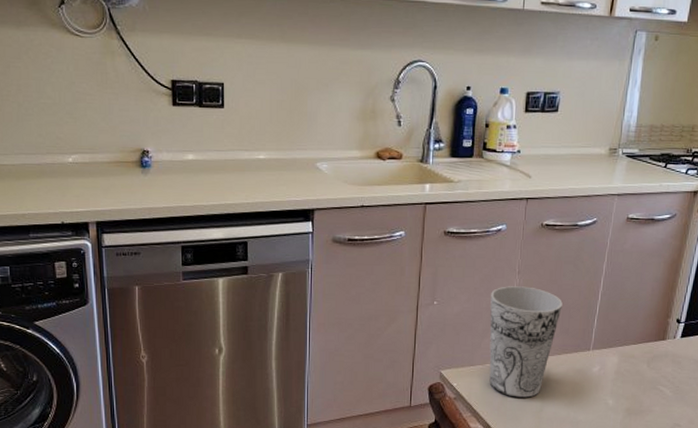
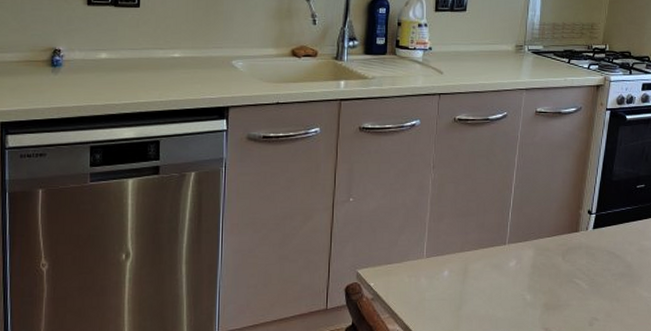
cup: present [489,286,563,398] -> none [406,181,477,296]

